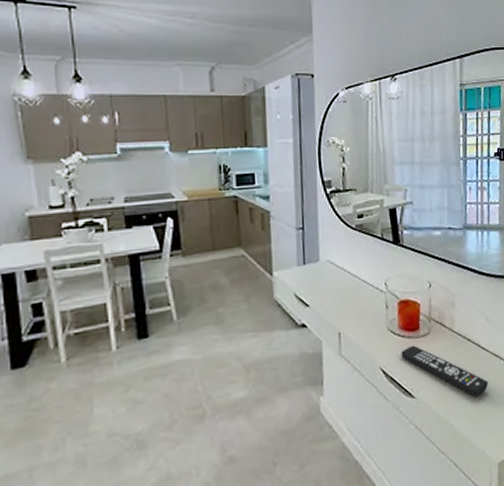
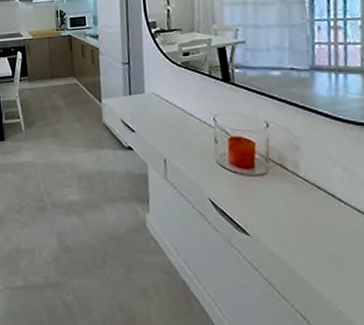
remote control: present [401,345,489,397] -> none [232,183,349,250]

